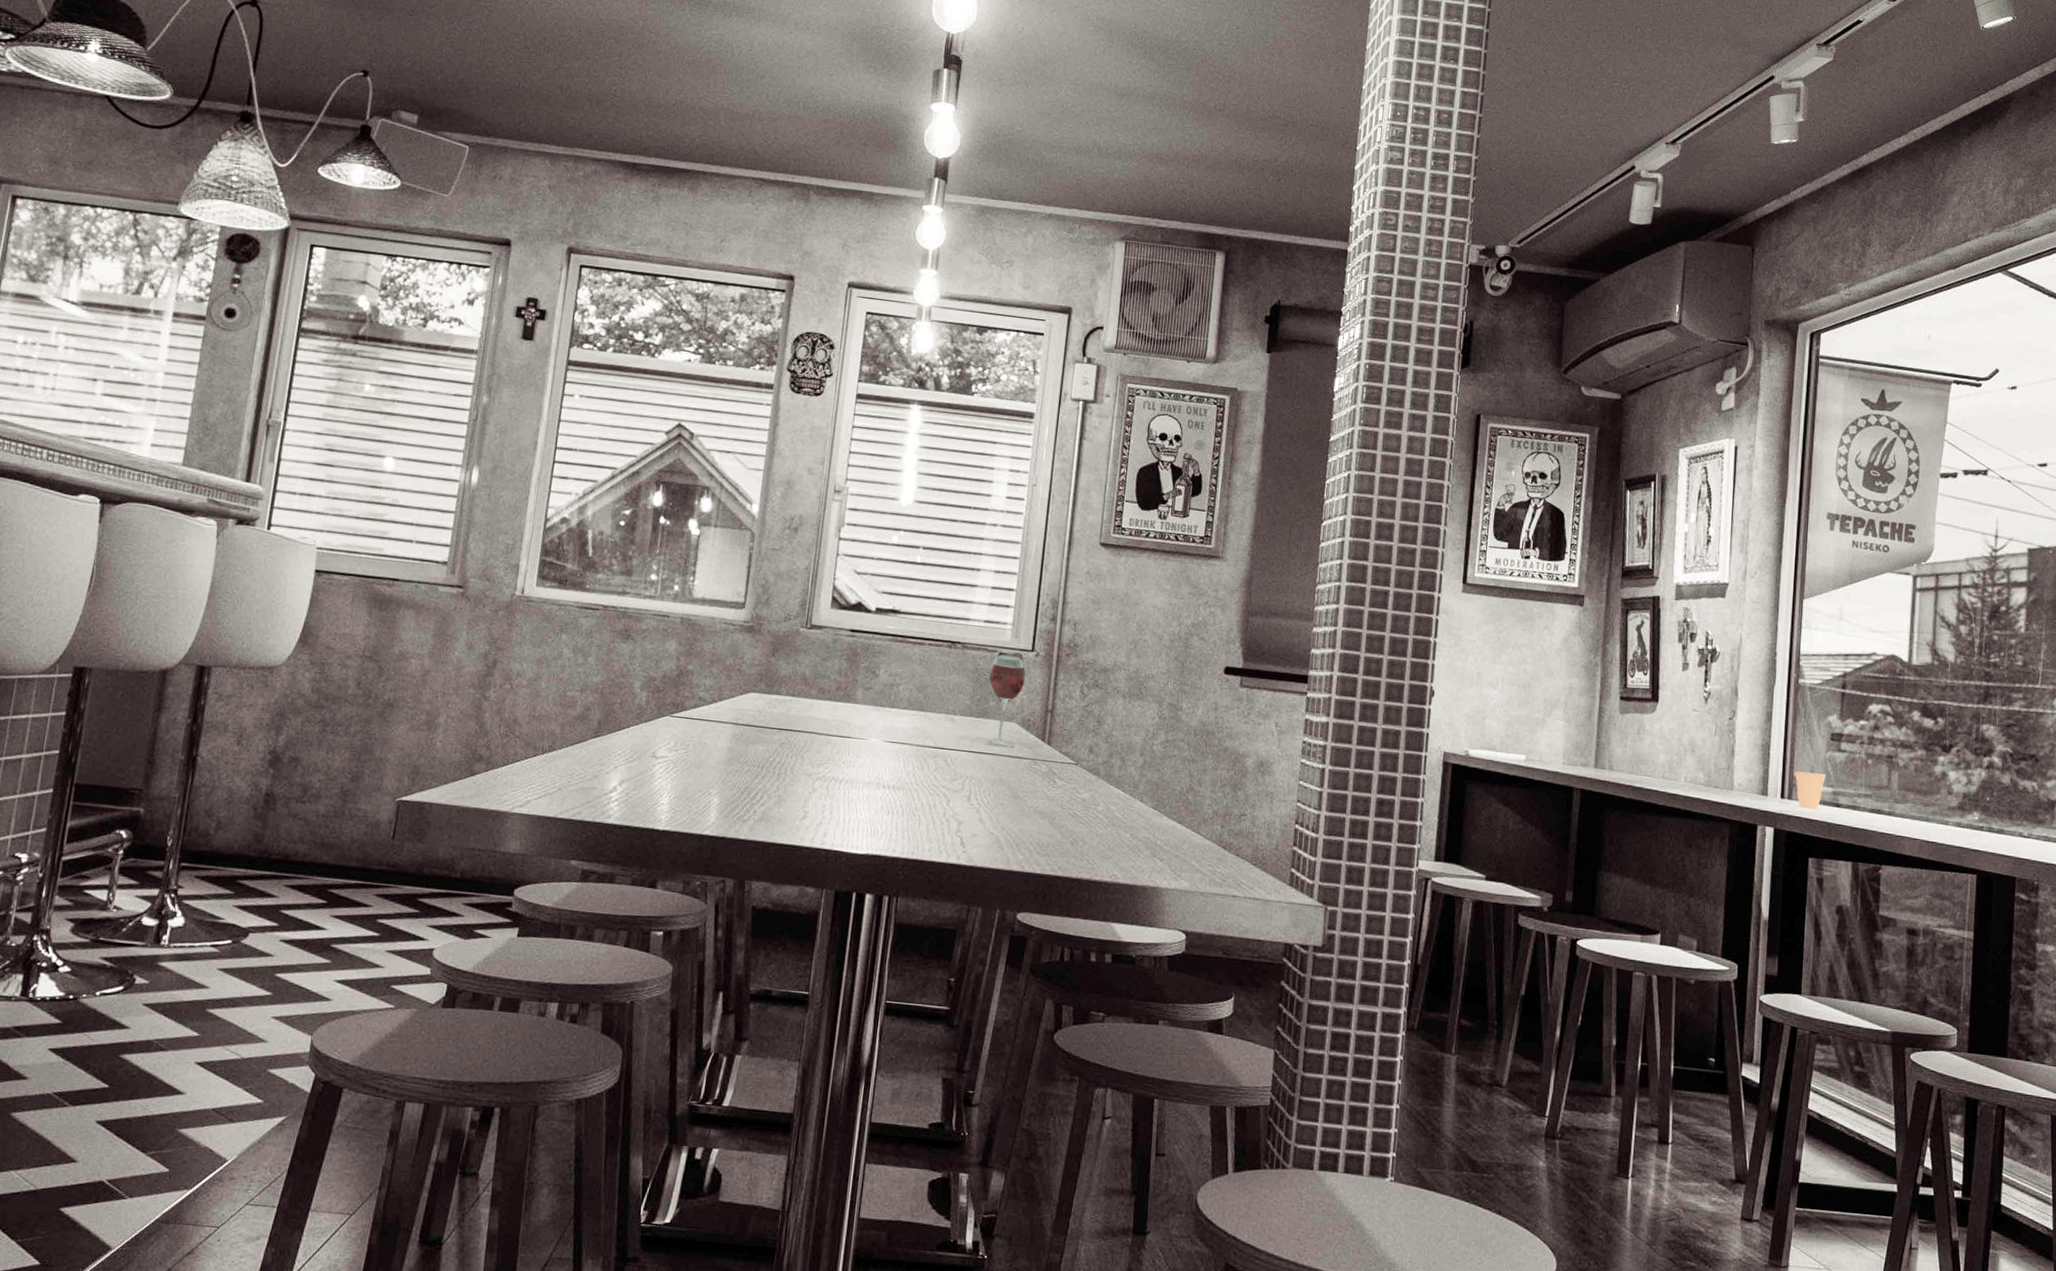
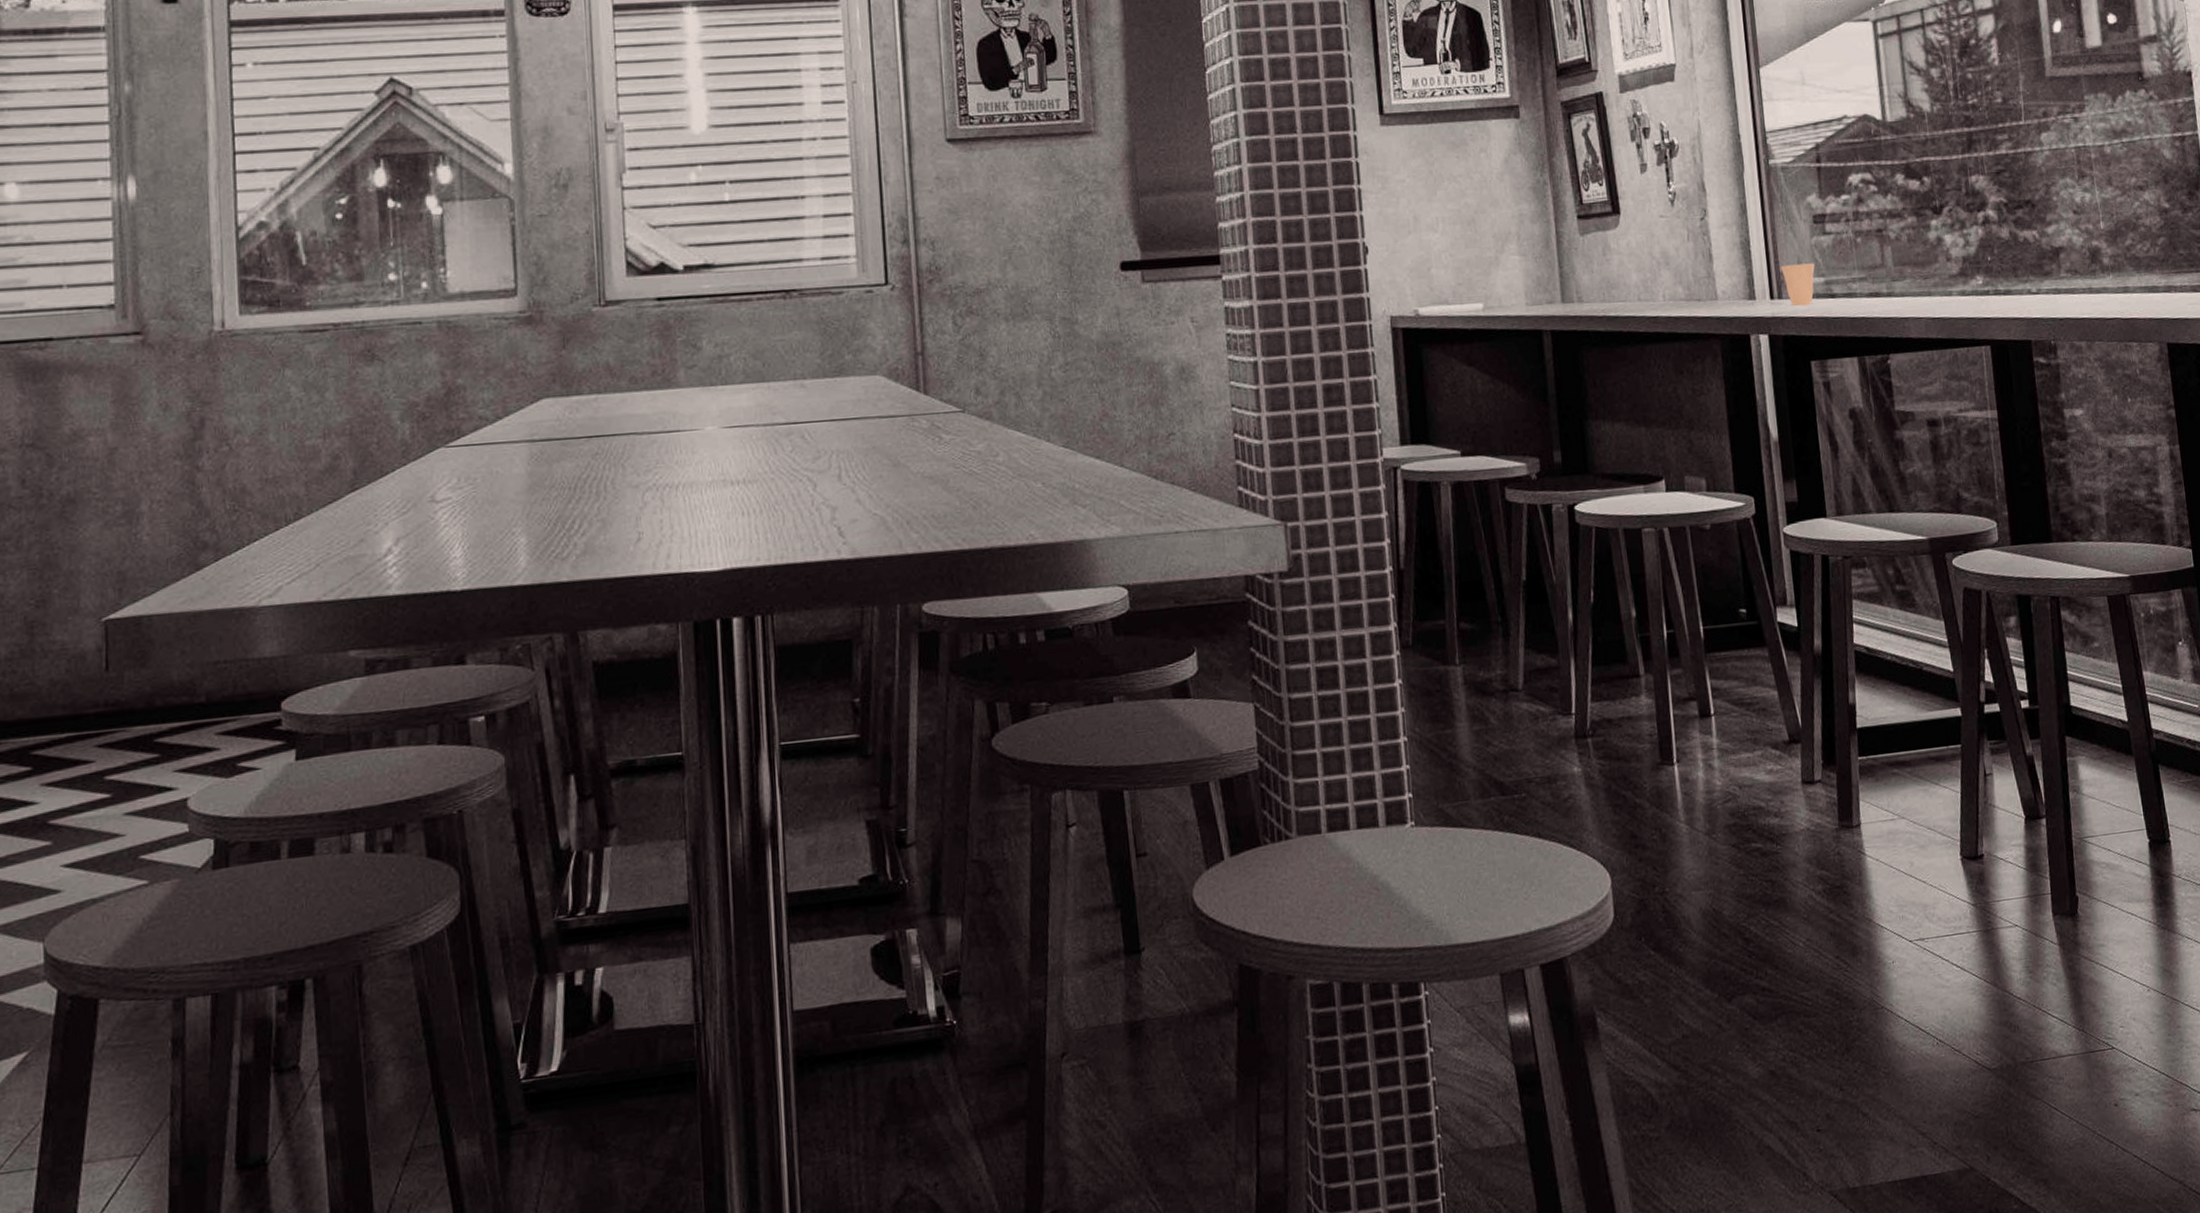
wineglass: present [984,651,1026,749] -> none [838,291,884,410]

